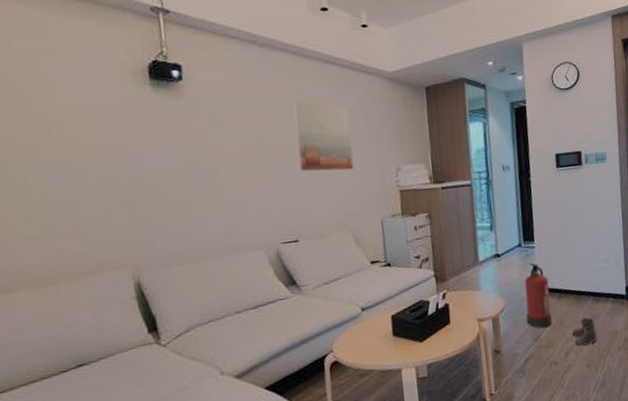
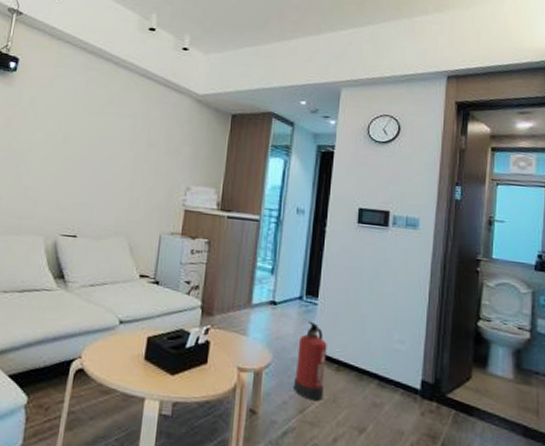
wall art: present [293,101,354,172] -> none [95,106,153,180]
boots: present [572,317,597,346] -> none [345,403,376,440]

